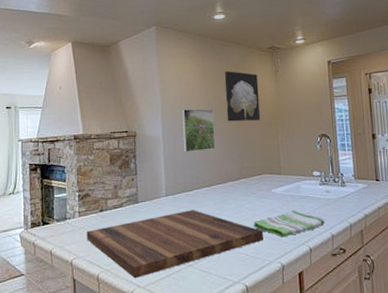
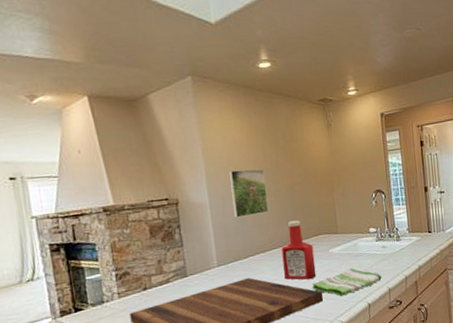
wall art: present [224,71,261,122] -> none [273,126,315,182]
ketchup bottle: none [225,158,258,217] -> present [281,220,317,280]

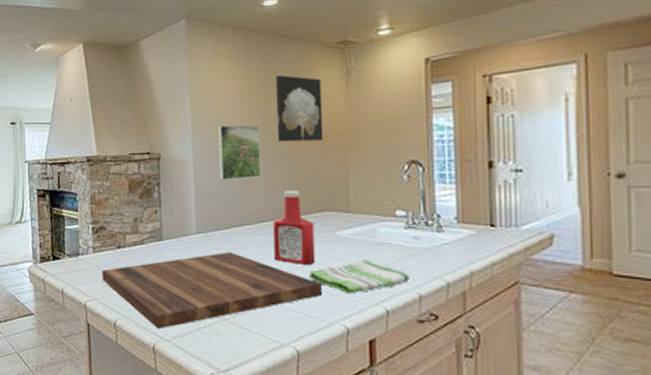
wall art: none [273,126,315,182] -> present [275,75,324,142]

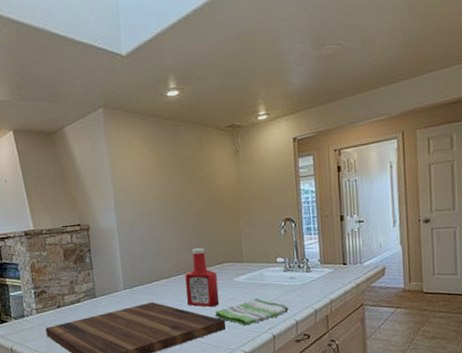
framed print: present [217,125,262,180] -> none [135,196,174,244]
wall art: present [275,75,324,142] -> none [180,154,221,210]

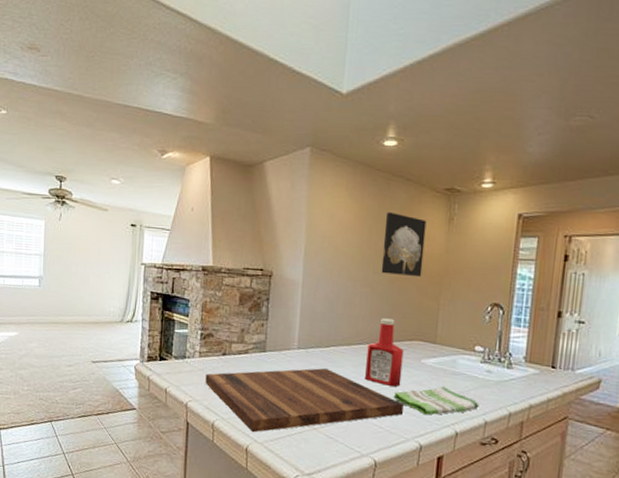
wall art: none [180,154,221,210] -> present [381,212,427,278]

